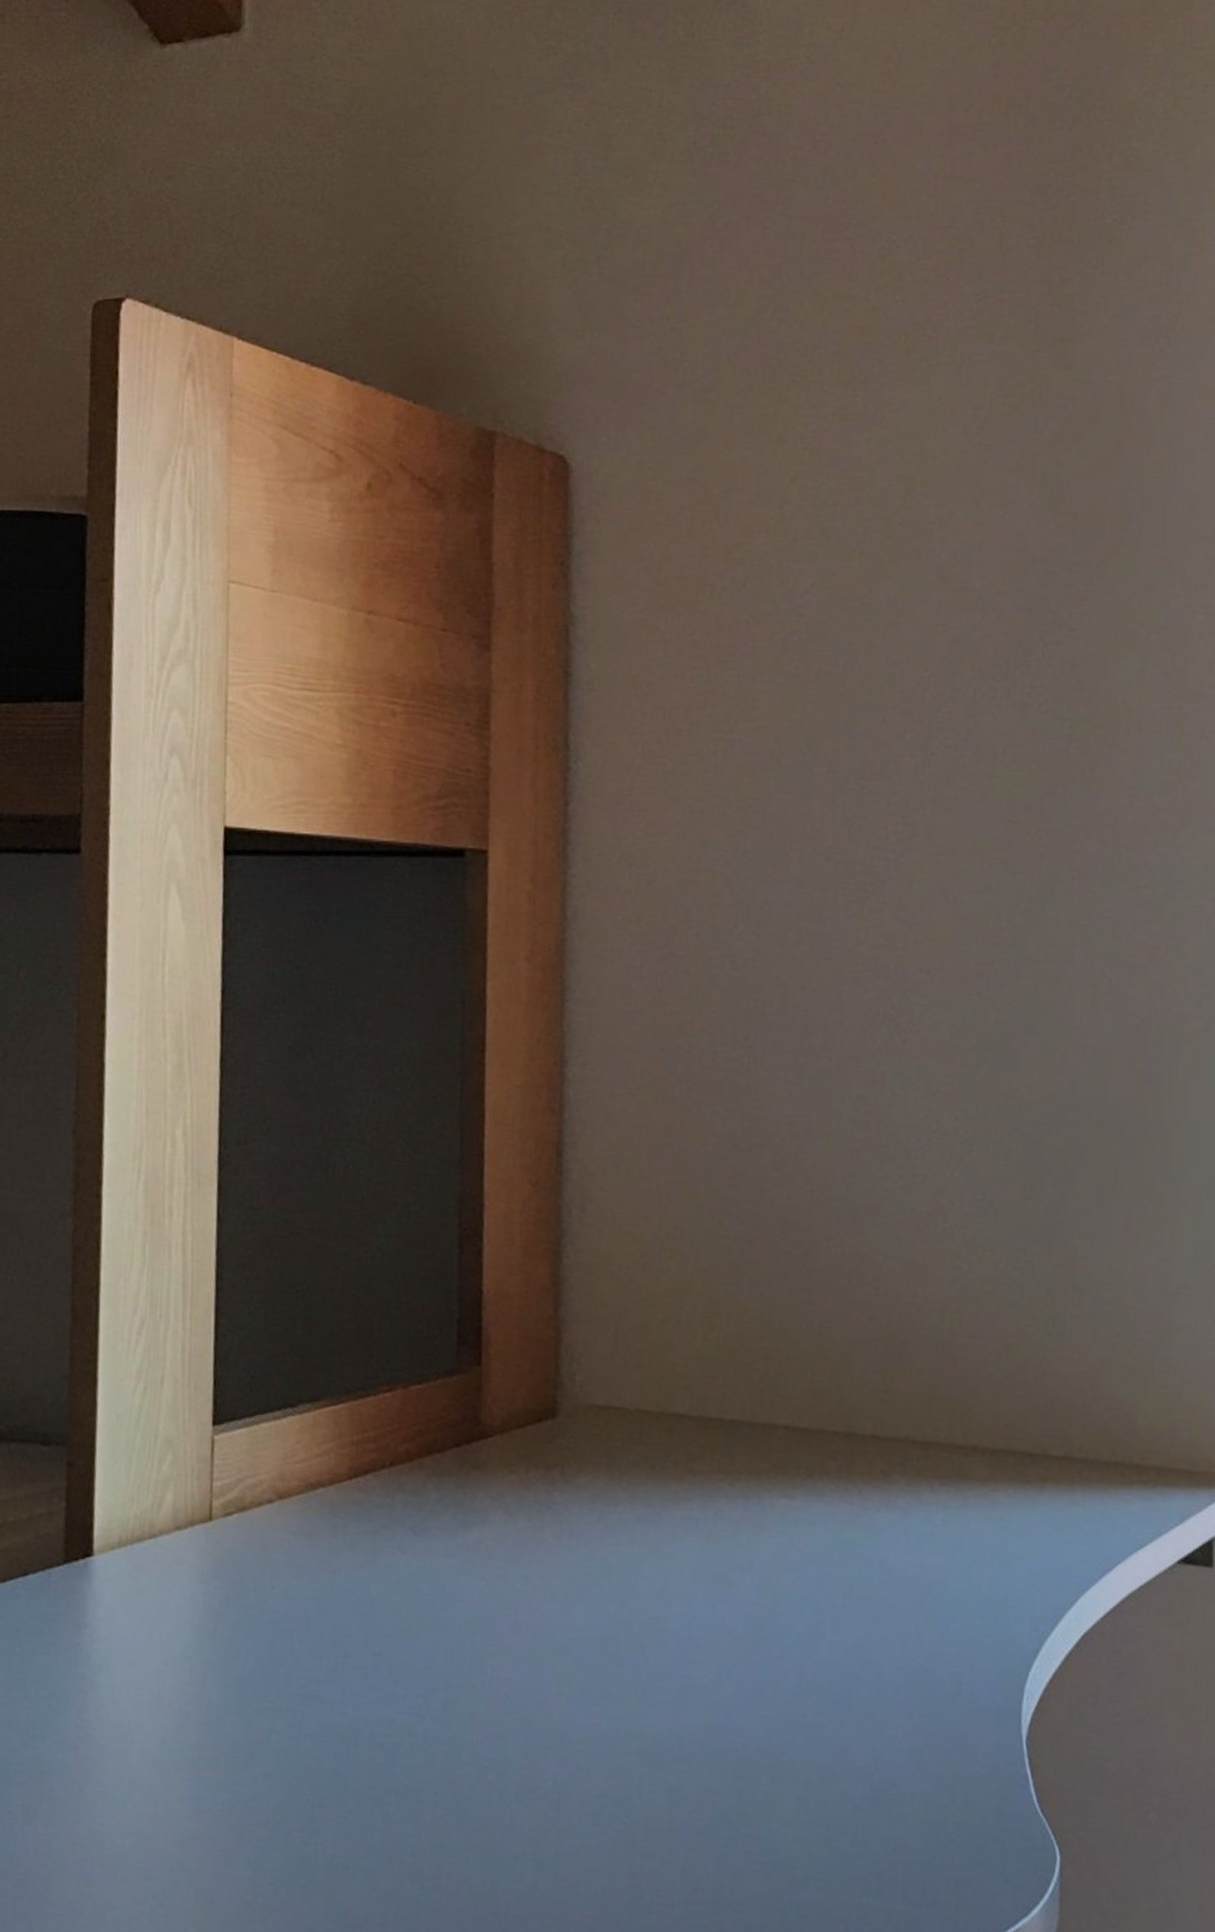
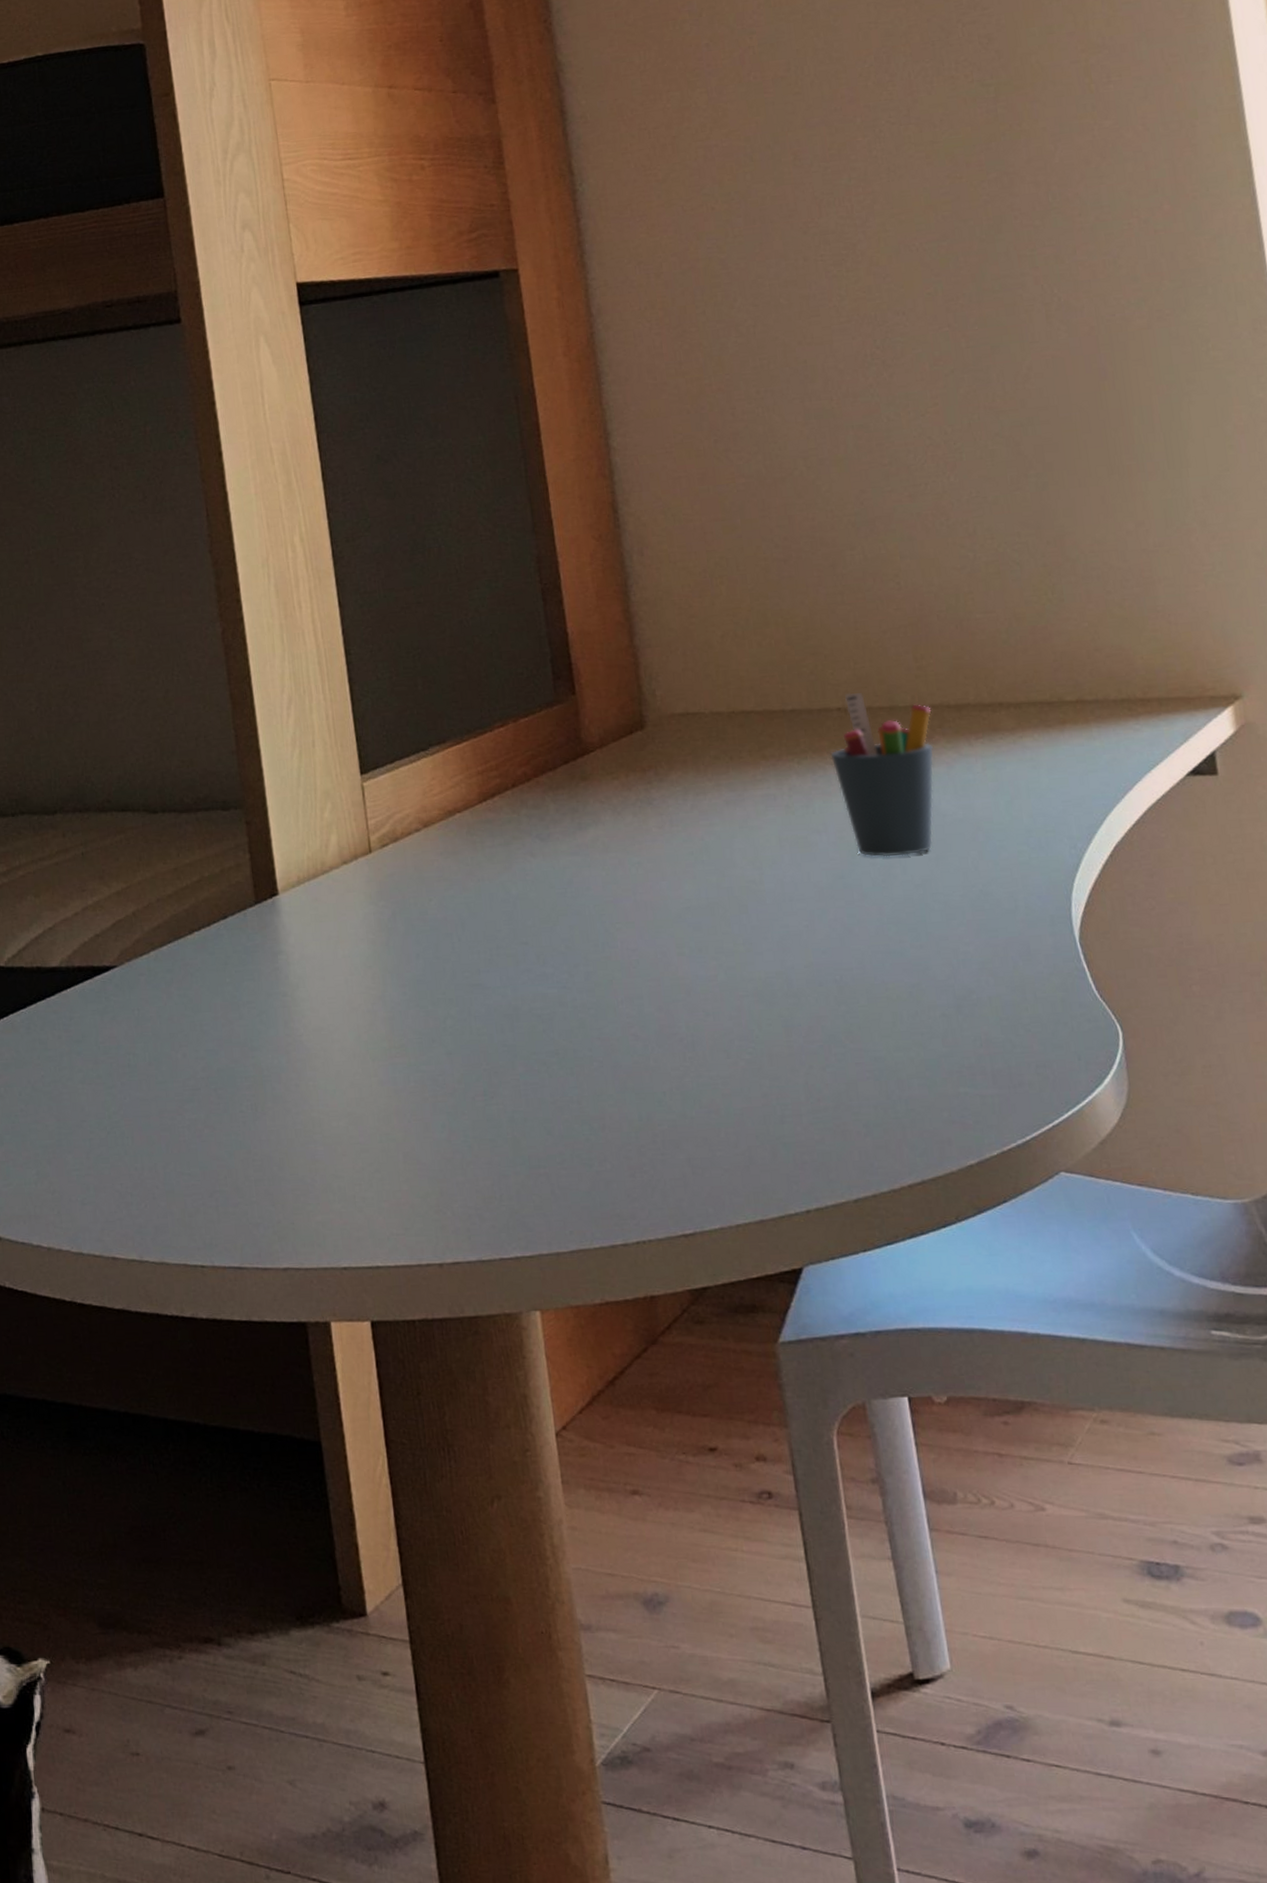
pen holder: none [769,1409,894,1612] -> present [830,693,934,857]

